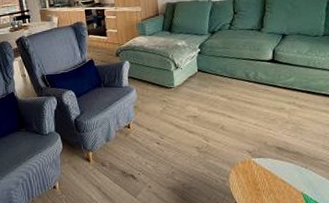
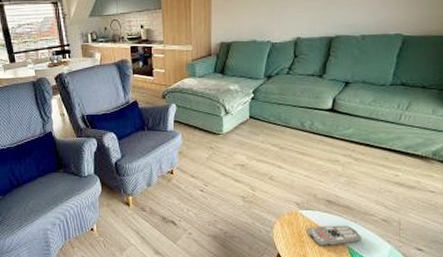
remote control: none [261,171,314,194] -> present [307,225,361,247]

